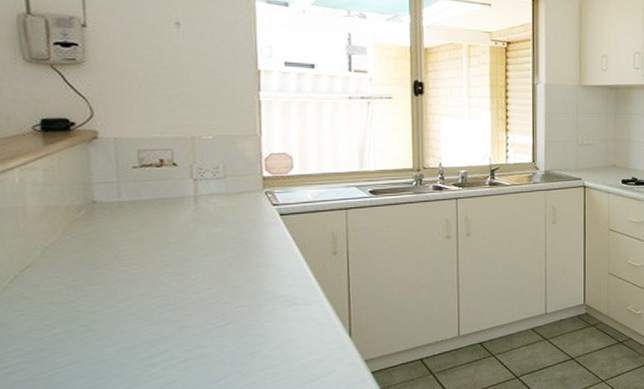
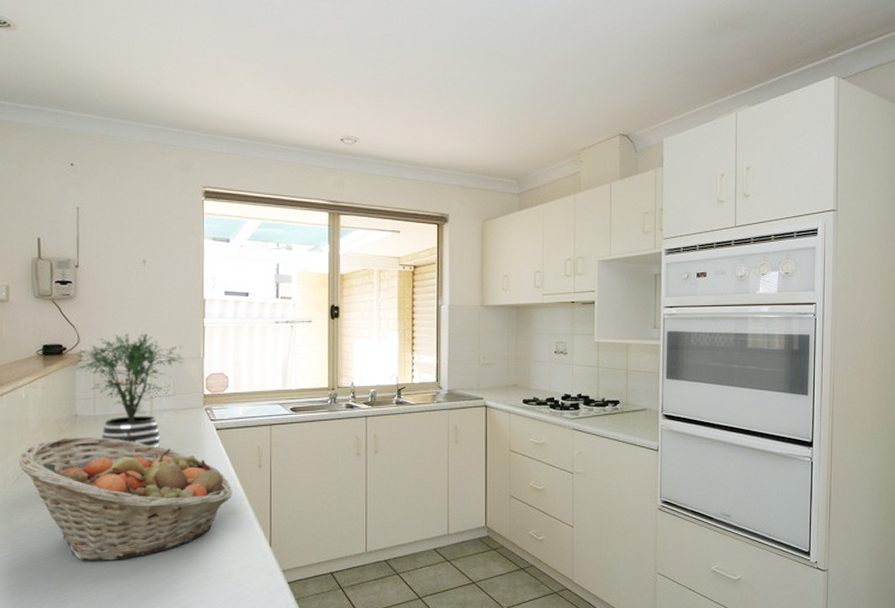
fruit basket: none [15,226,302,366] -> present [19,436,232,561]
potted plant: none [86,107,235,237] -> present [74,333,183,448]

